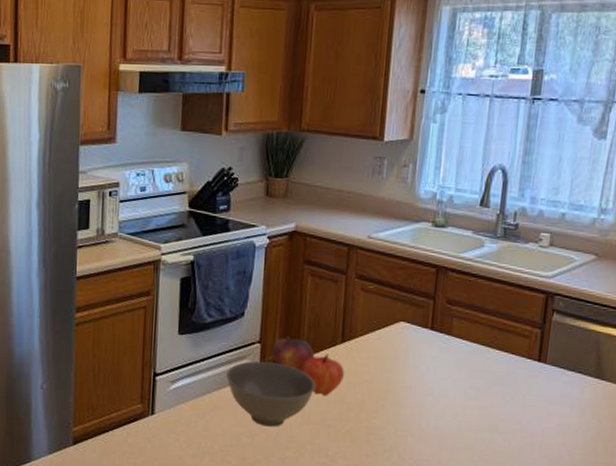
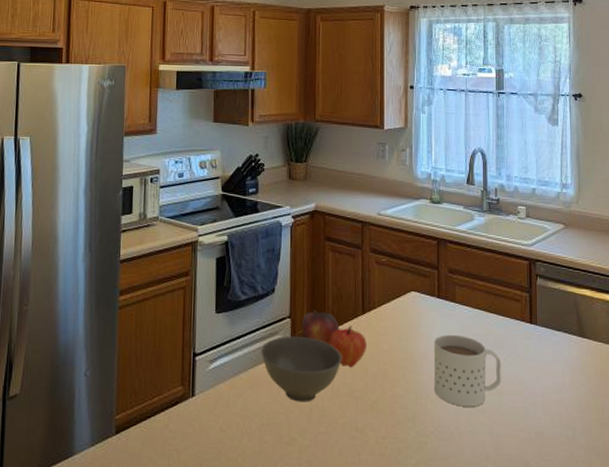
mug: none [417,368,498,443] -> present [434,334,501,407]

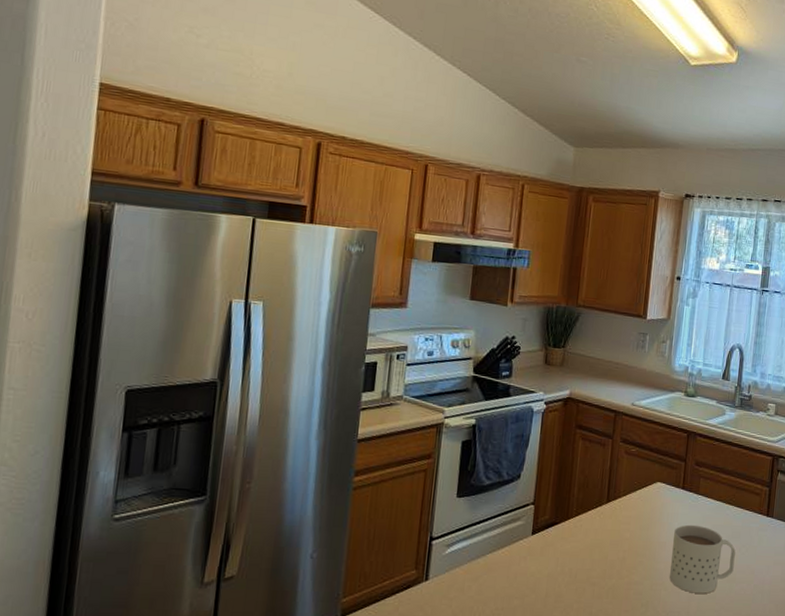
bowl: present [261,336,342,402] -> none [501,522,583,587]
fruit: present [302,309,340,345] -> none [545,496,583,533]
fruit: present [330,325,366,368] -> none [572,513,609,555]

